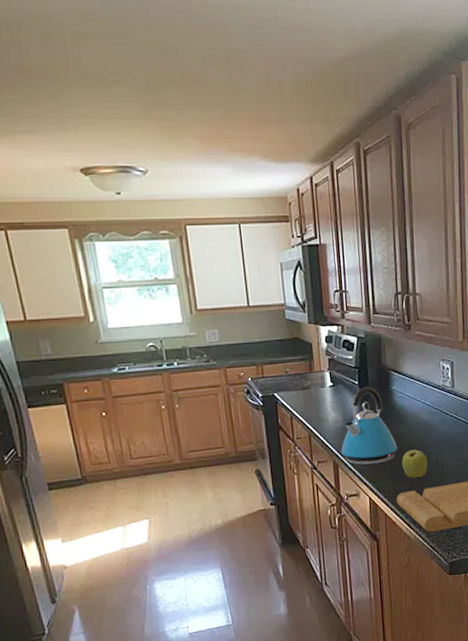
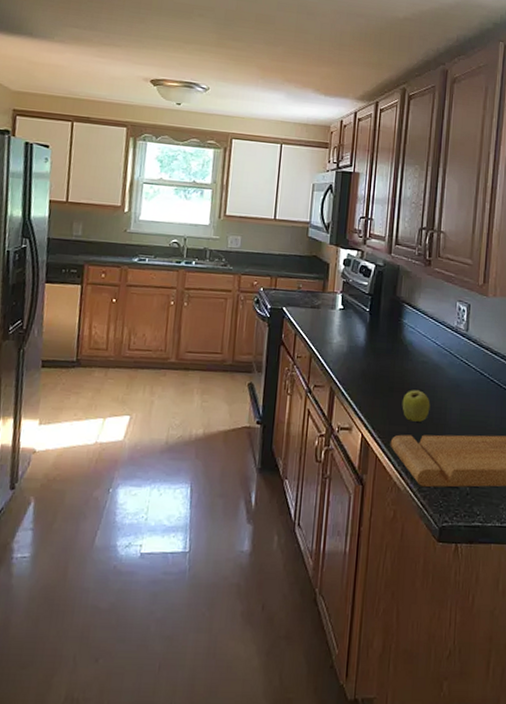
kettle: present [341,386,398,466] -> none [340,315,401,399]

